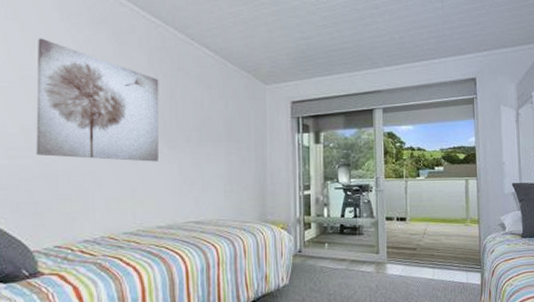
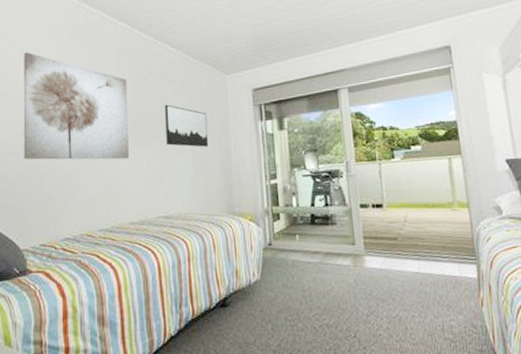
wall art: none [199,109,244,155] -> present [165,104,209,147]

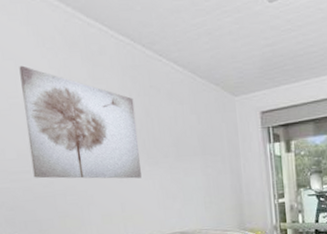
wall art: present [165,104,209,147] -> none [174,125,220,168]

